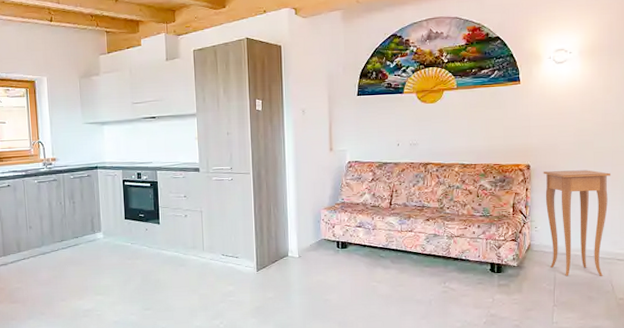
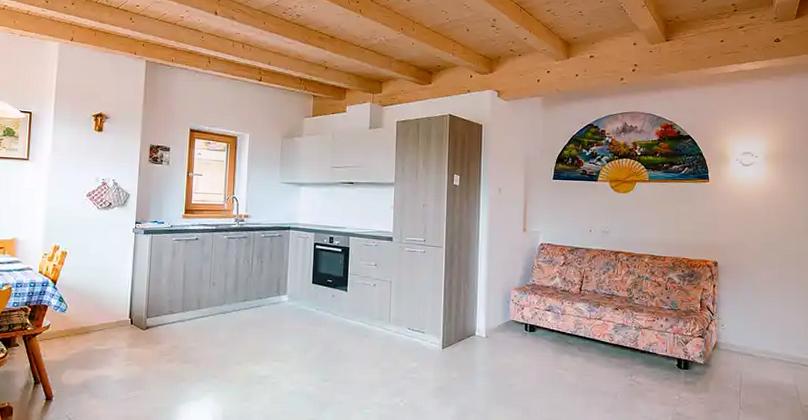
side table: present [543,170,611,277] -> none [730,269,796,381]

